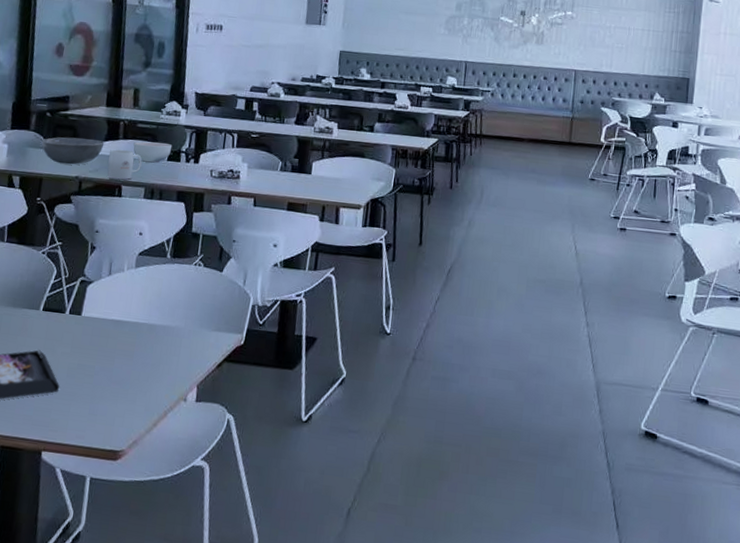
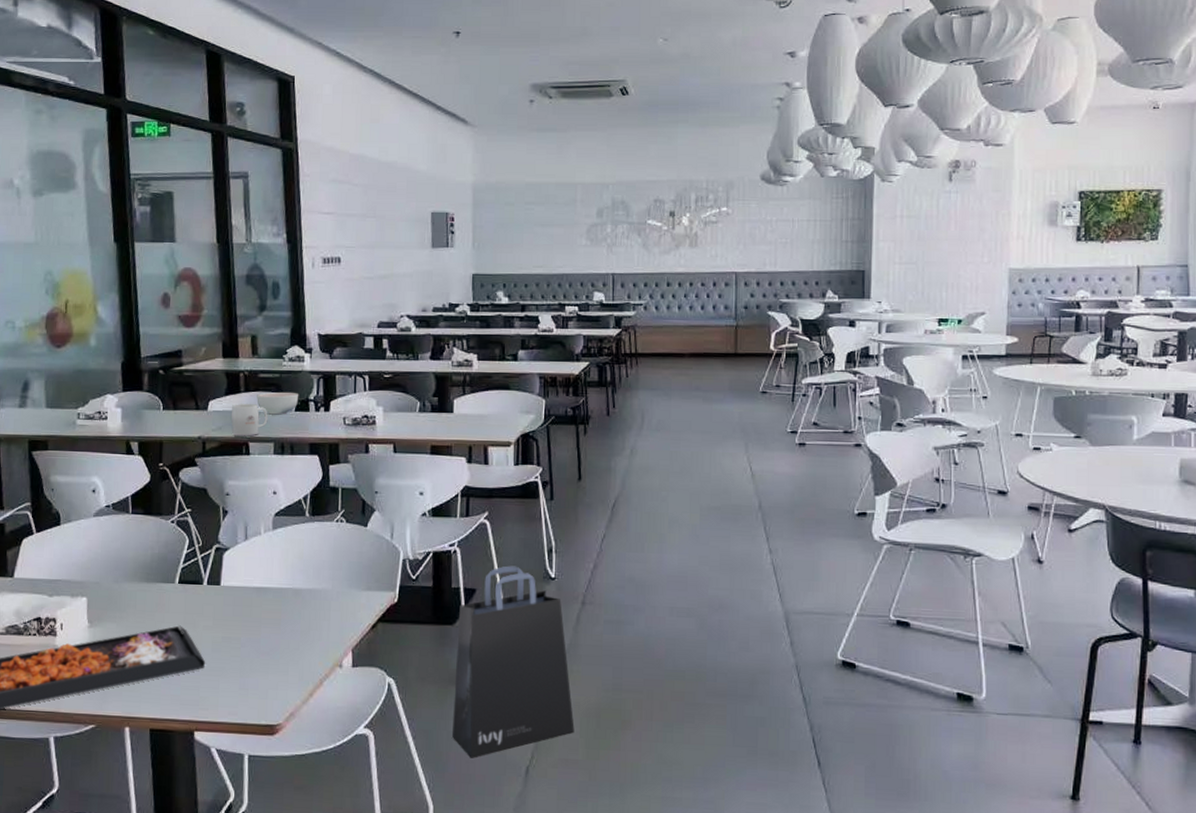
bowl: present [40,137,105,166] -> none [156,394,225,425]
shopping bag: none [282,318,396,497] -> present [452,565,575,758]

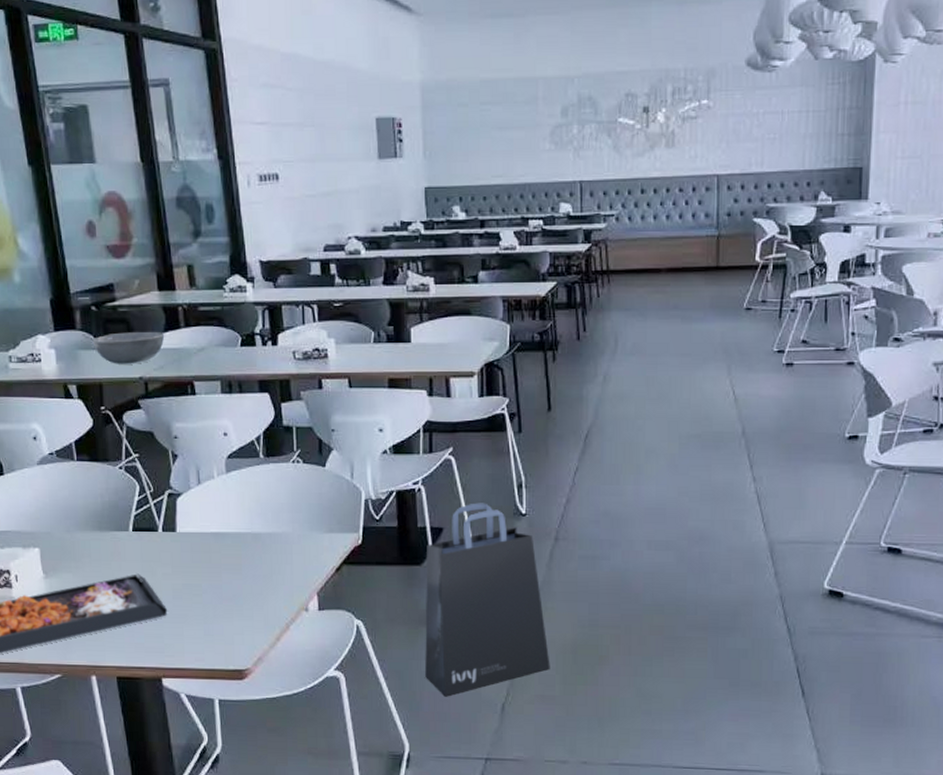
bowl: none [156,394,225,425] -> present [91,331,165,364]
mug: present [230,404,268,436] -> none [172,340,212,375]
bowl: present [257,391,299,415] -> none [198,325,244,351]

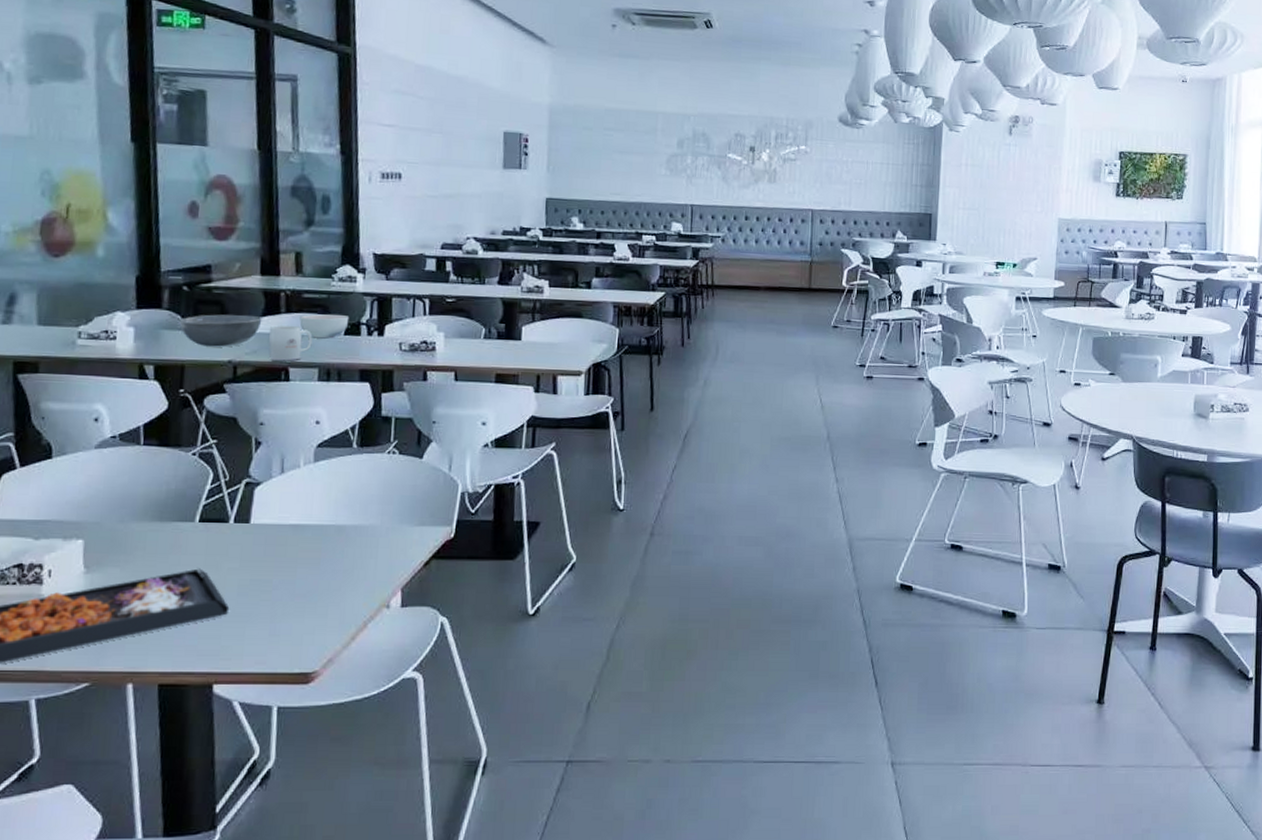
mug: none [172,340,212,375] -> present [268,325,313,361]
bowl: none [198,325,244,351] -> present [299,314,350,339]
shopping bag: present [425,503,550,697] -> none [510,497,639,697]

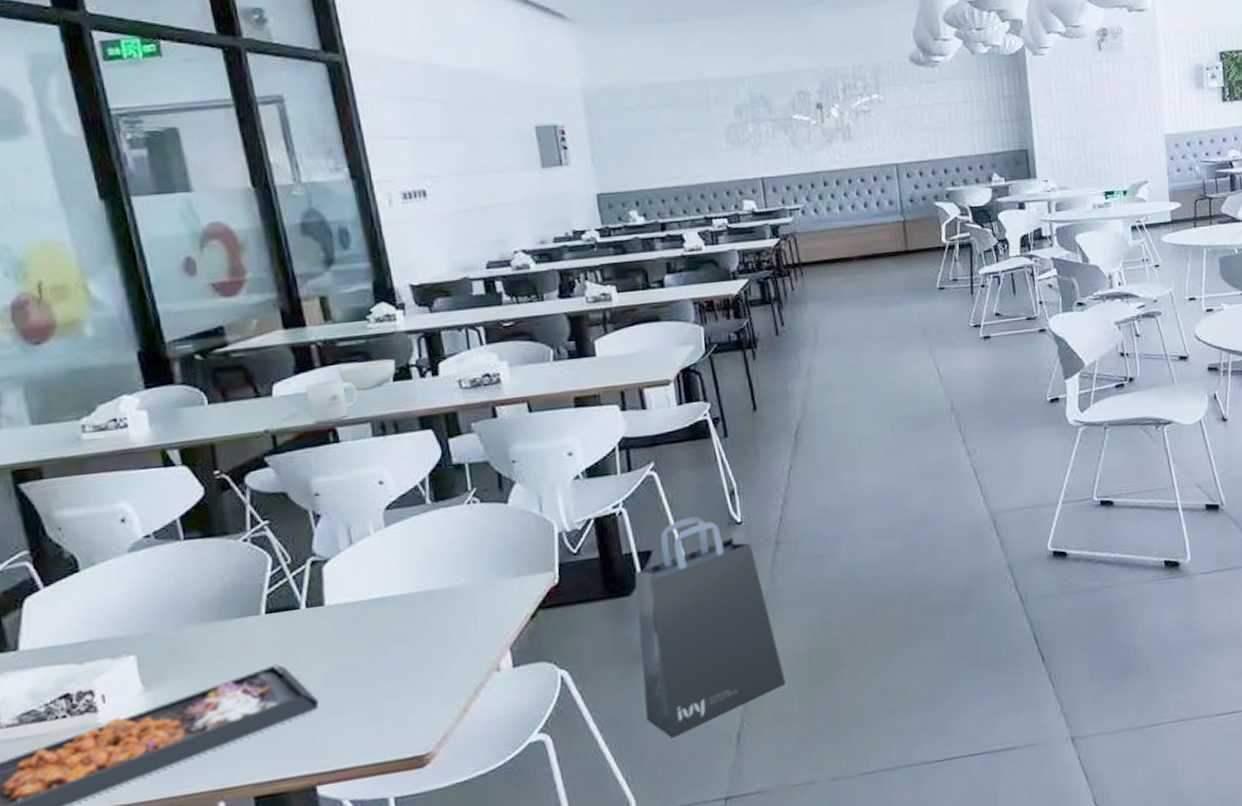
bowl: present [177,314,262,348] -> none [196,375,296,419]
shopping bag: none [510,497,639,697] -> present [635,516,786,738]

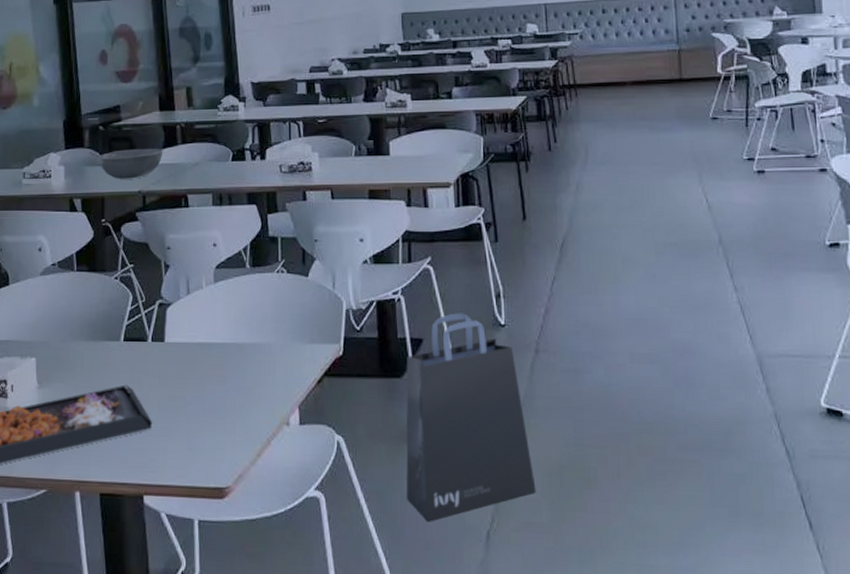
bowl: none [196,375,296,419] -> present [97,148,163,179]
mug: present [305,380,358,423] -> none [169,156,205,189]
bowl: present [338,358,397,390] -> none [194,141,235,166]

